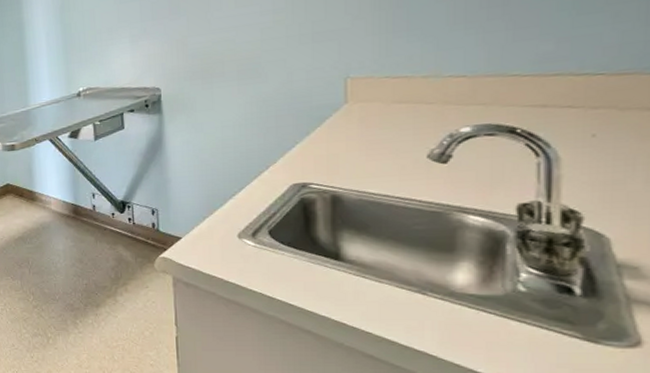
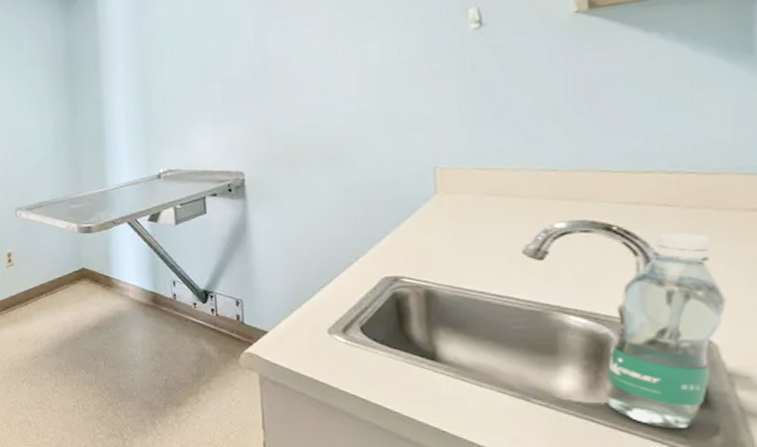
bottle: none [497,132,622,317] -> present [605,232,727,429]

